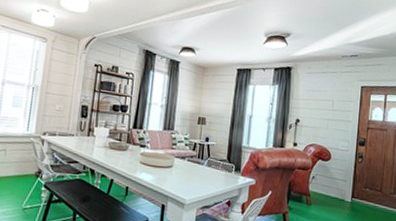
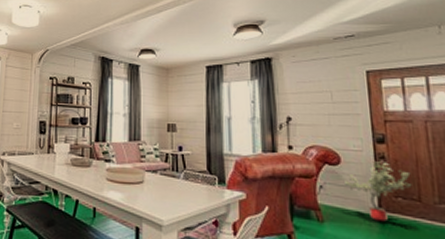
potted tree: none [331,159,378,206] -> present [345,161,412,222]

